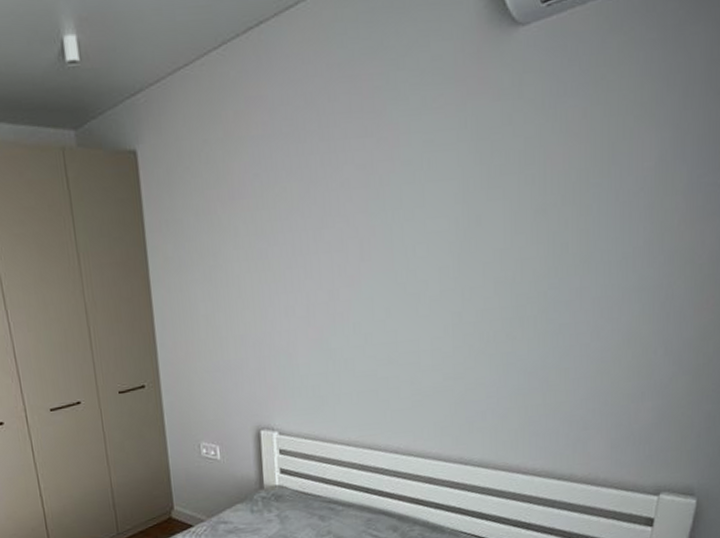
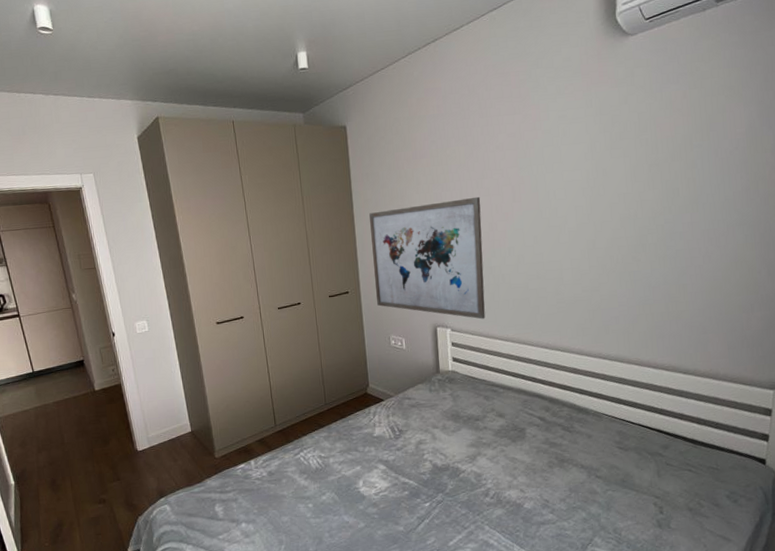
wall art: none [171,253,322,419] -> present [369,196,485,319]

